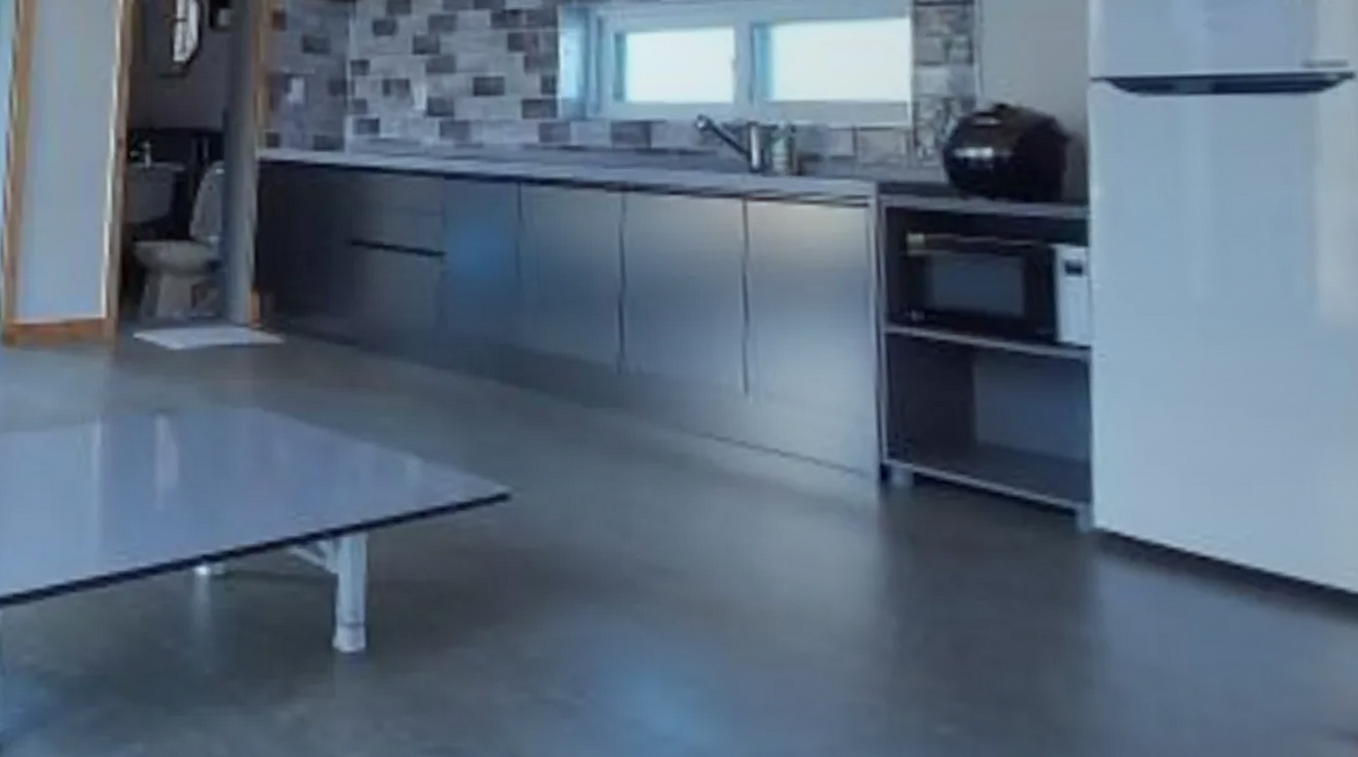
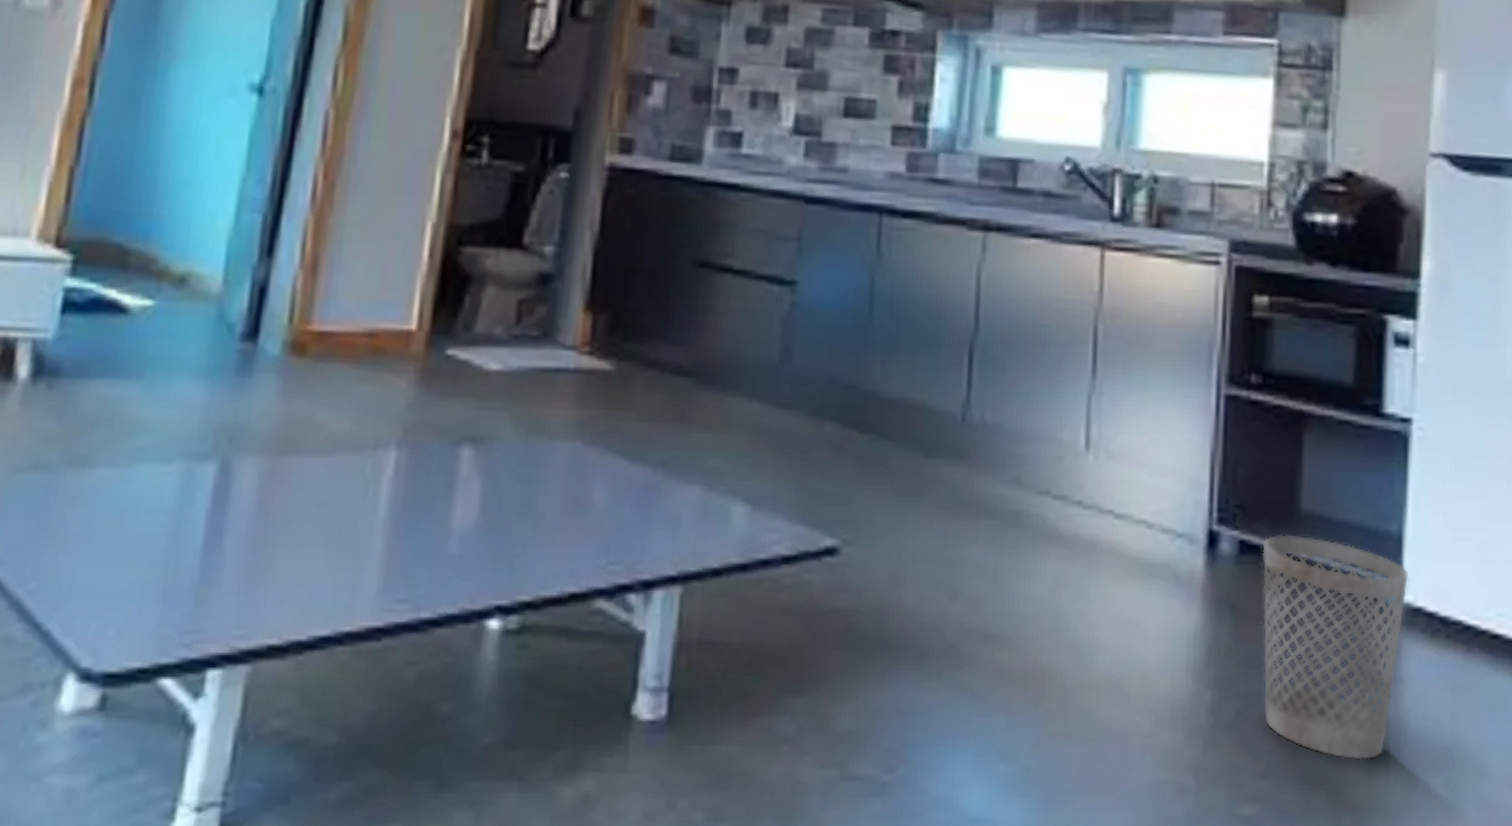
wastebasket: none [938,465,1102,682] -> present [1262,534,1409,760]

